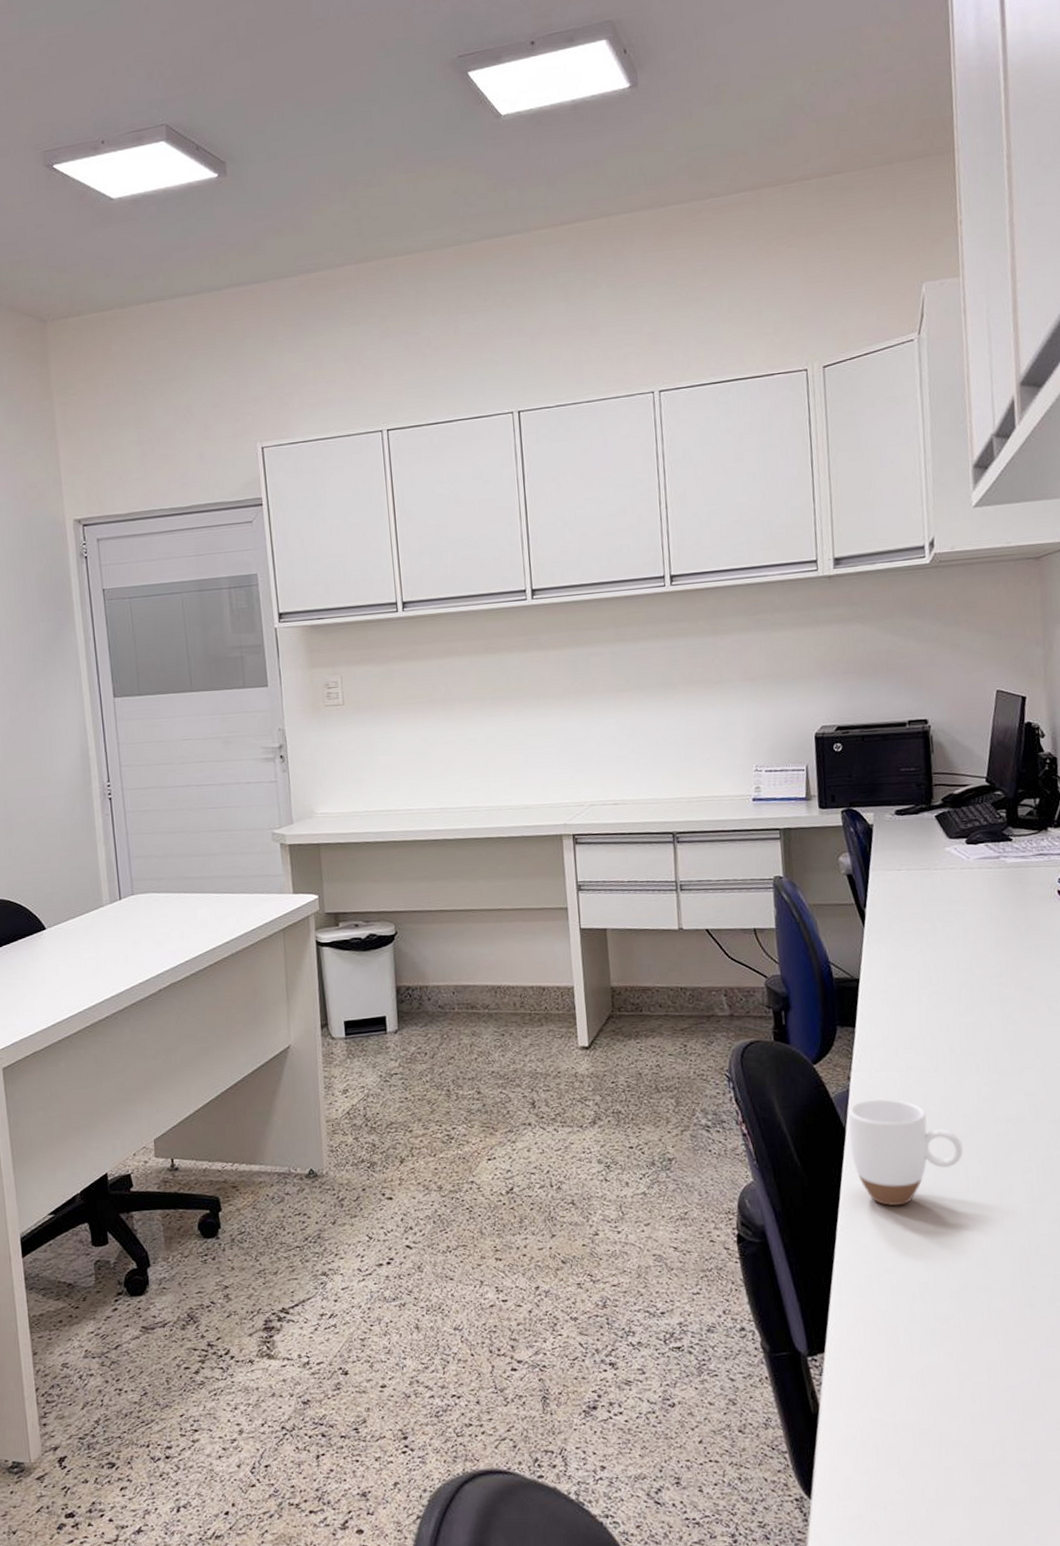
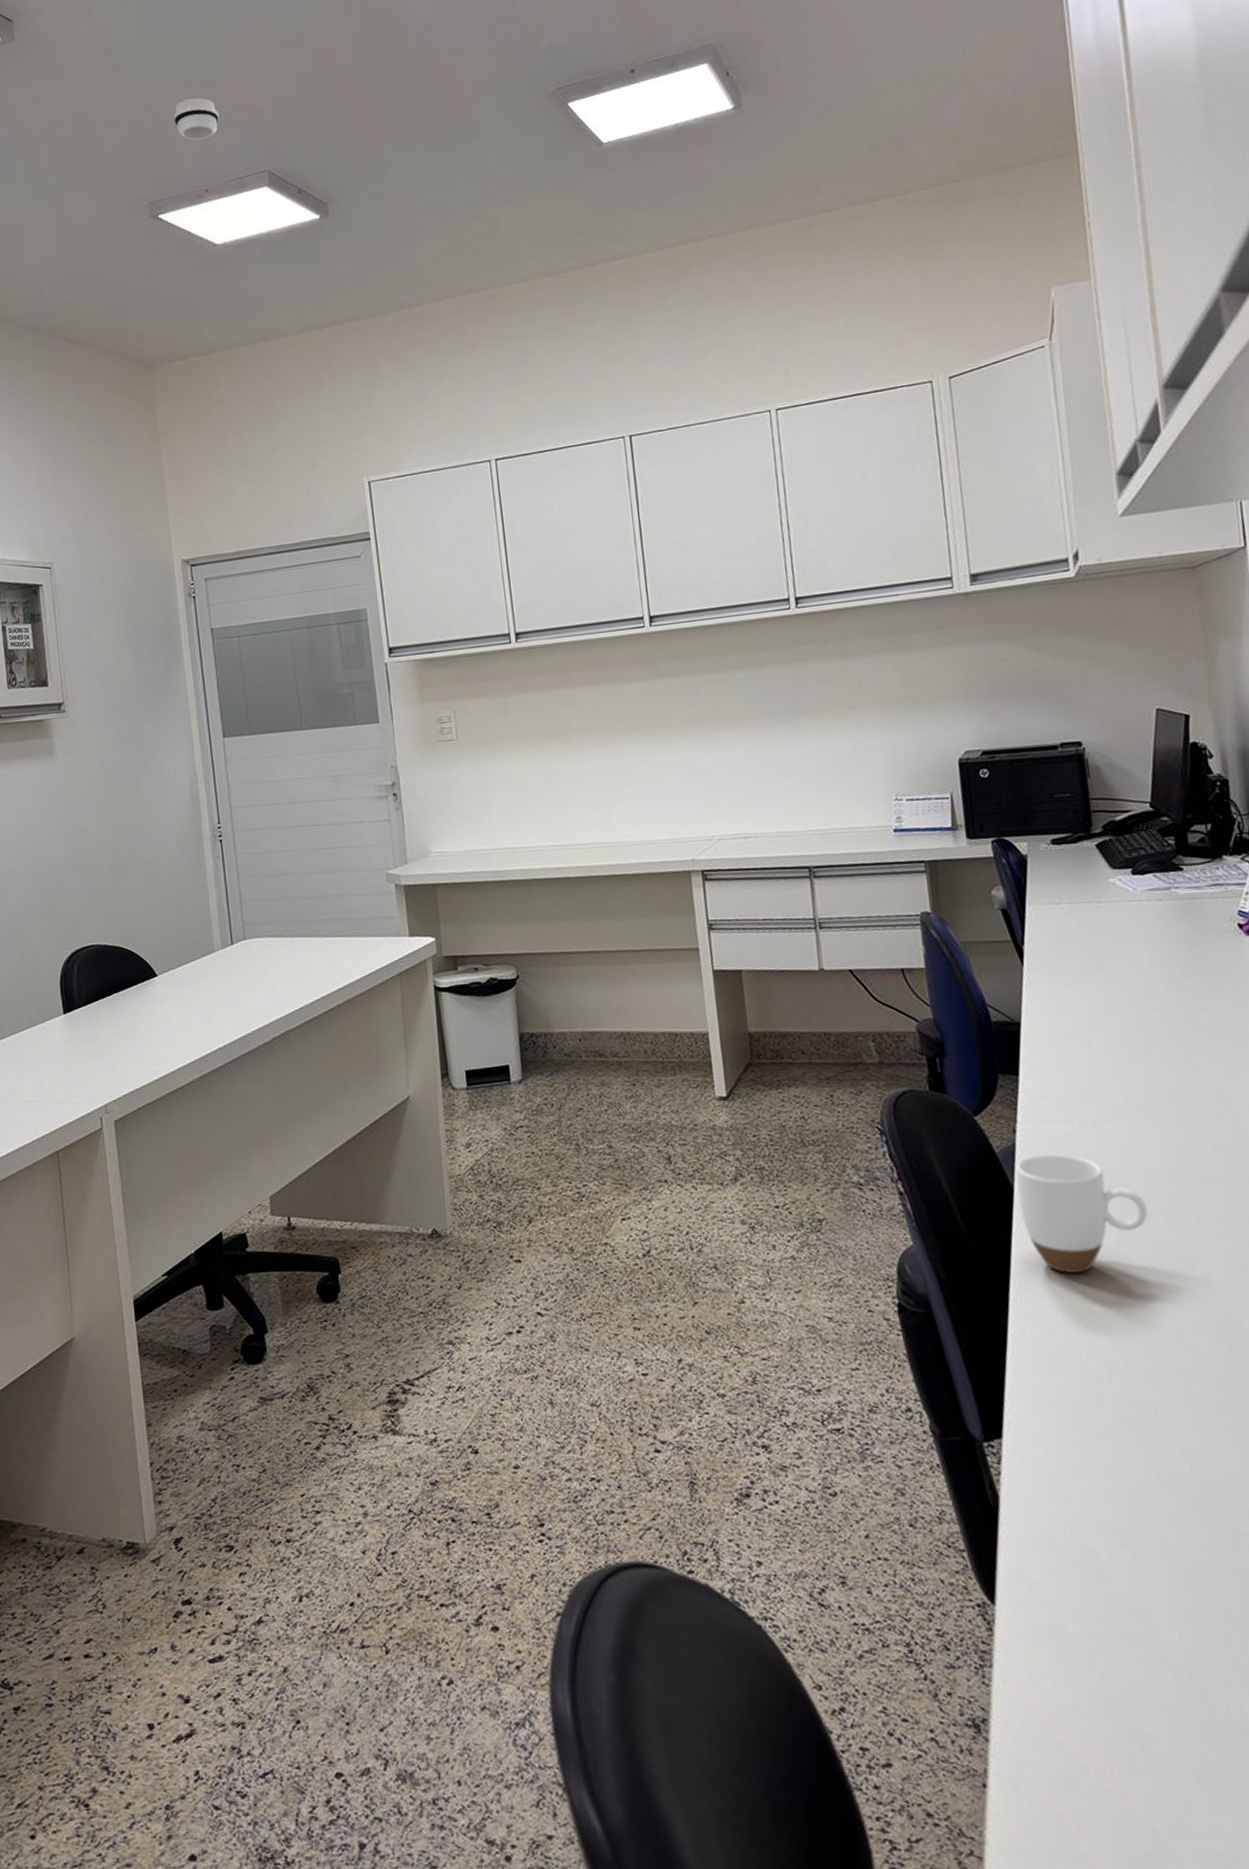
smoke detector: none [69,44,116,89] -> present [173,97,219,140]

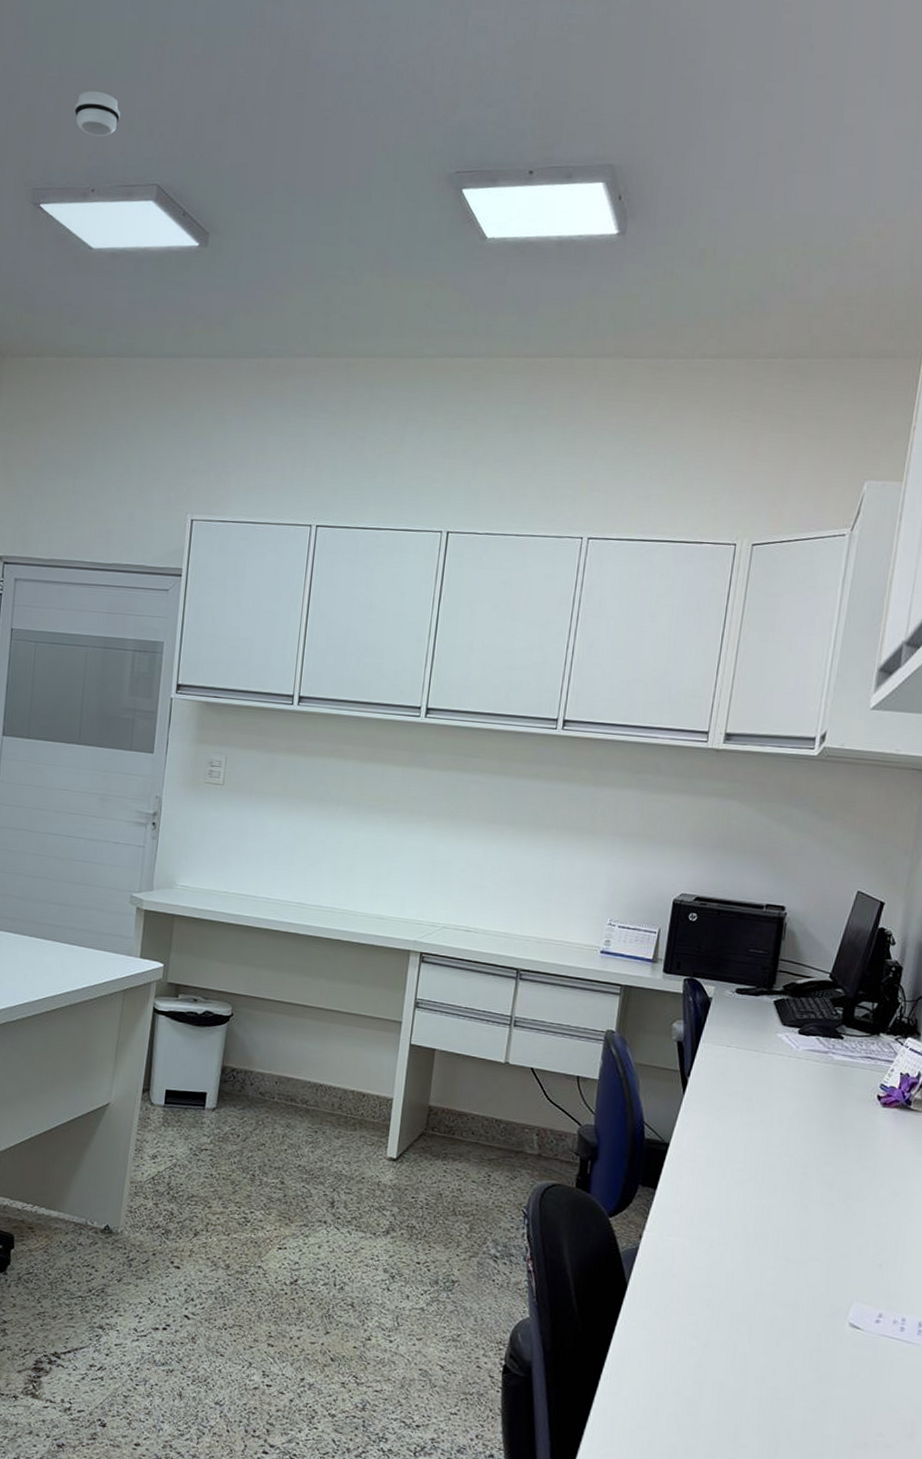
mug: present [1015,1154,1148,1274] -> none [628,1261,738,1368]

